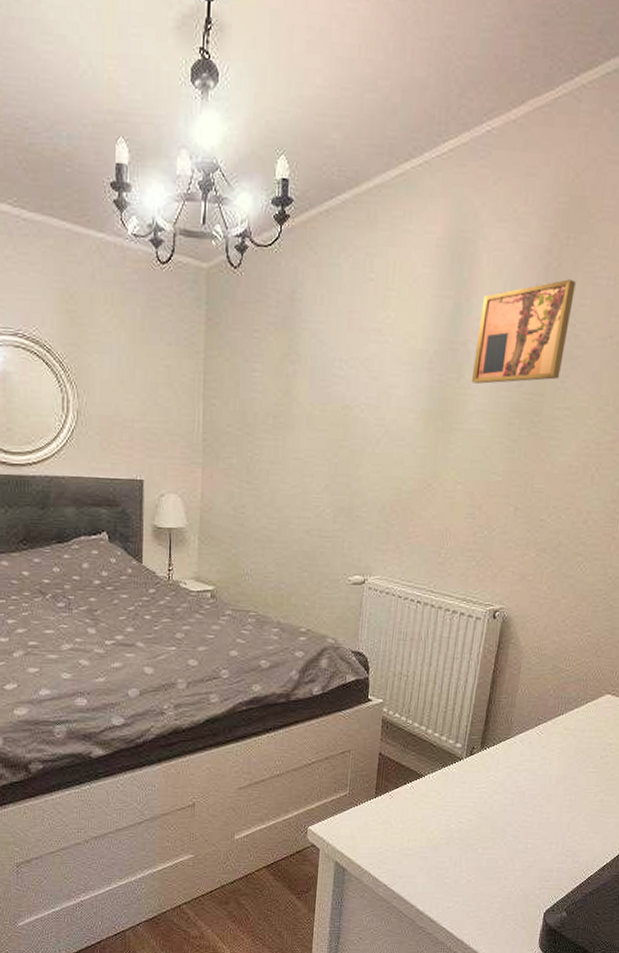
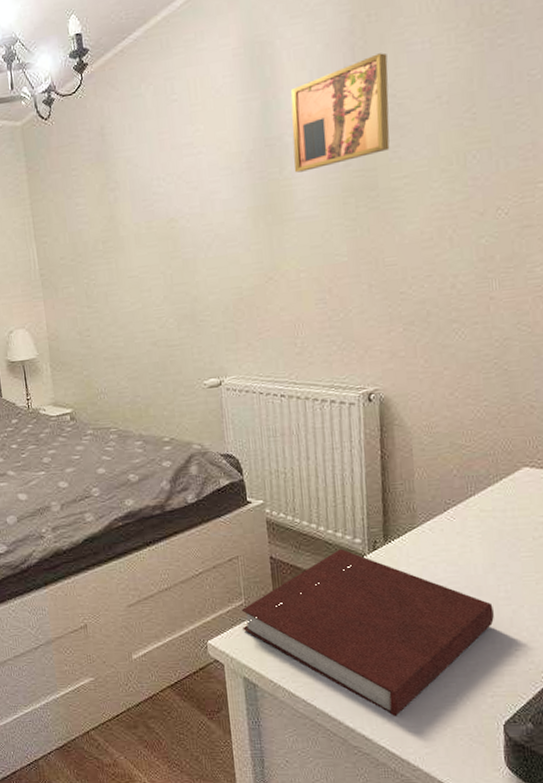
notebook: none [343,751,557,902] -> present [241,548,494,716]

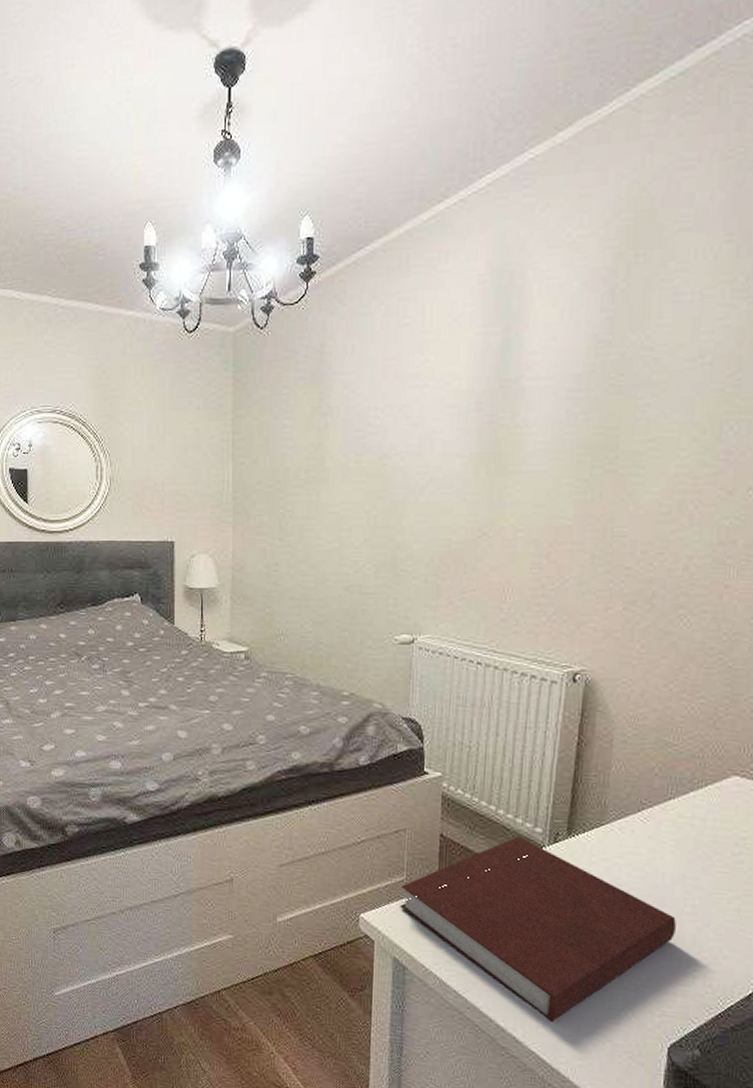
wall art: present [290,53,390,173] -> none [527,299,651,421]

